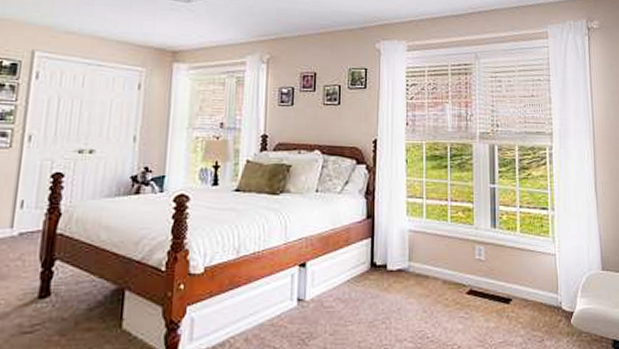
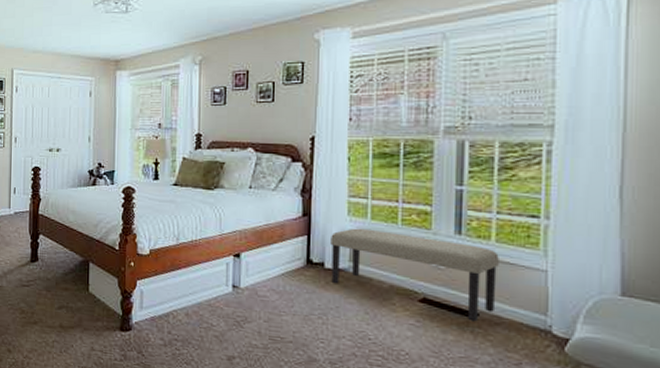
bench: none [392,227,523,307] -> present [331,228,499,322]

